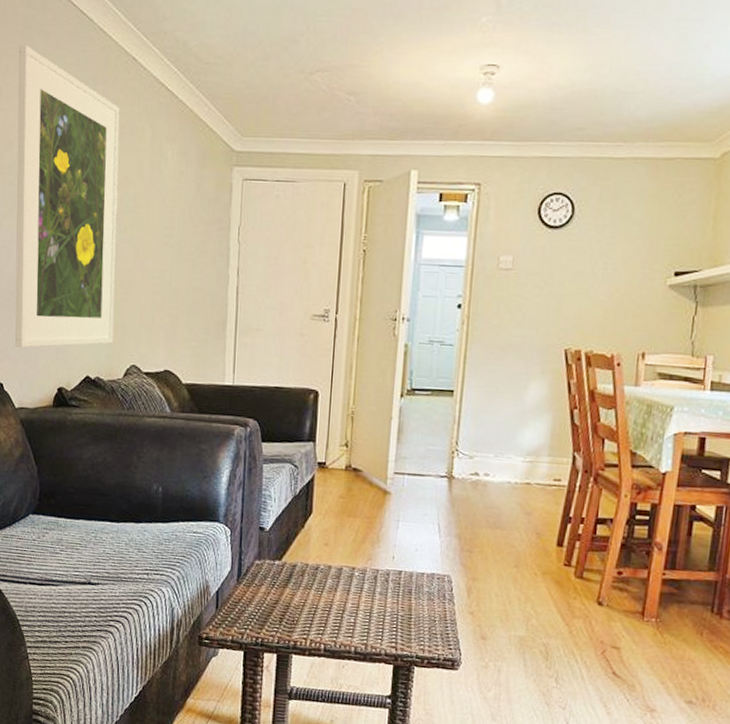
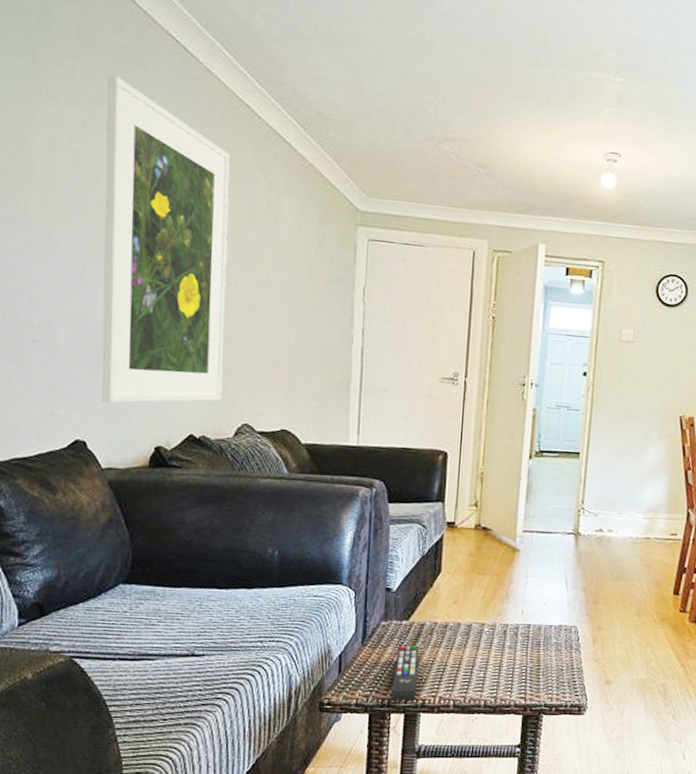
remote control: none [265,585,291,641] -> present [391,645,420,701]

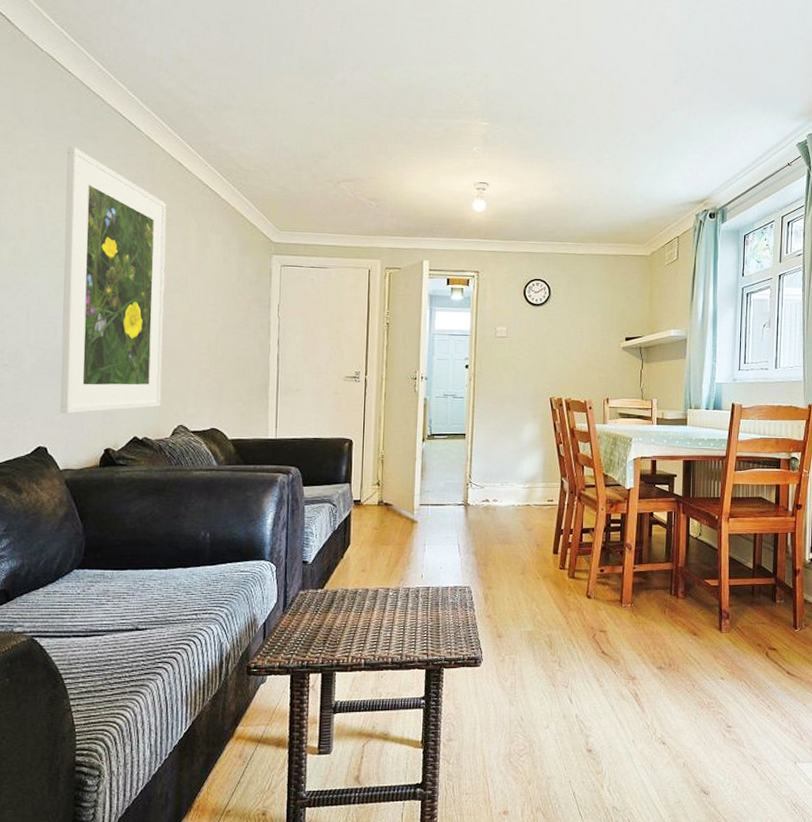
remote control: present [391,645,420,701] -> none [310,611,333,662]

